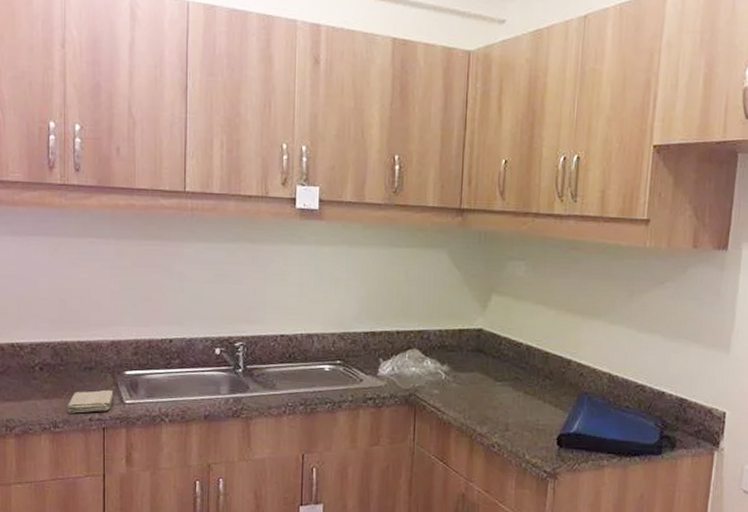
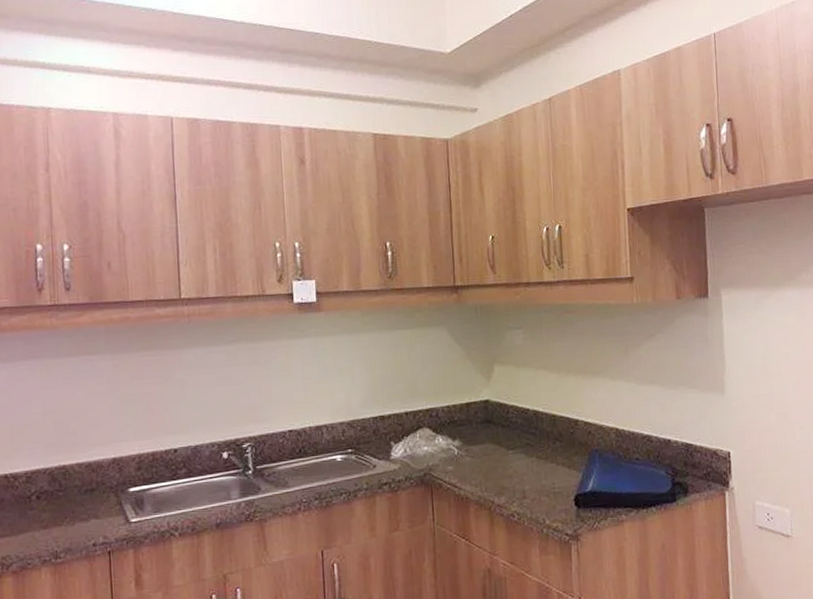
washcloth: present [68,389,114,413] -> none [69,510,118,541]

